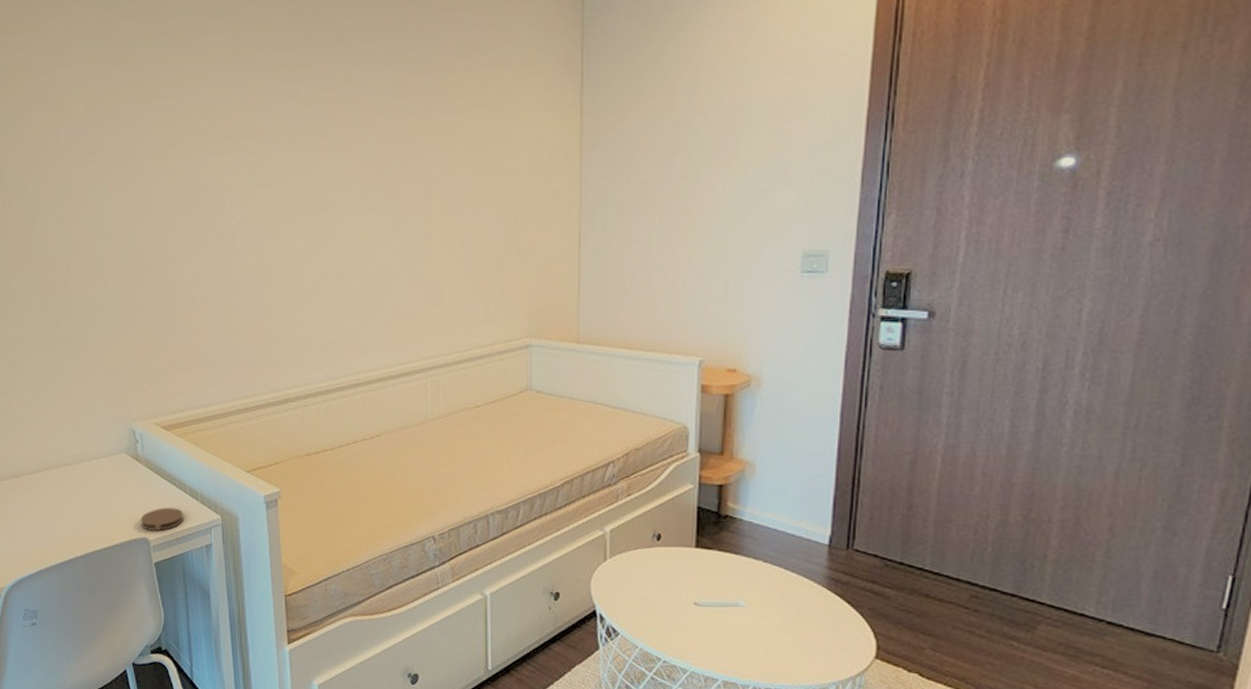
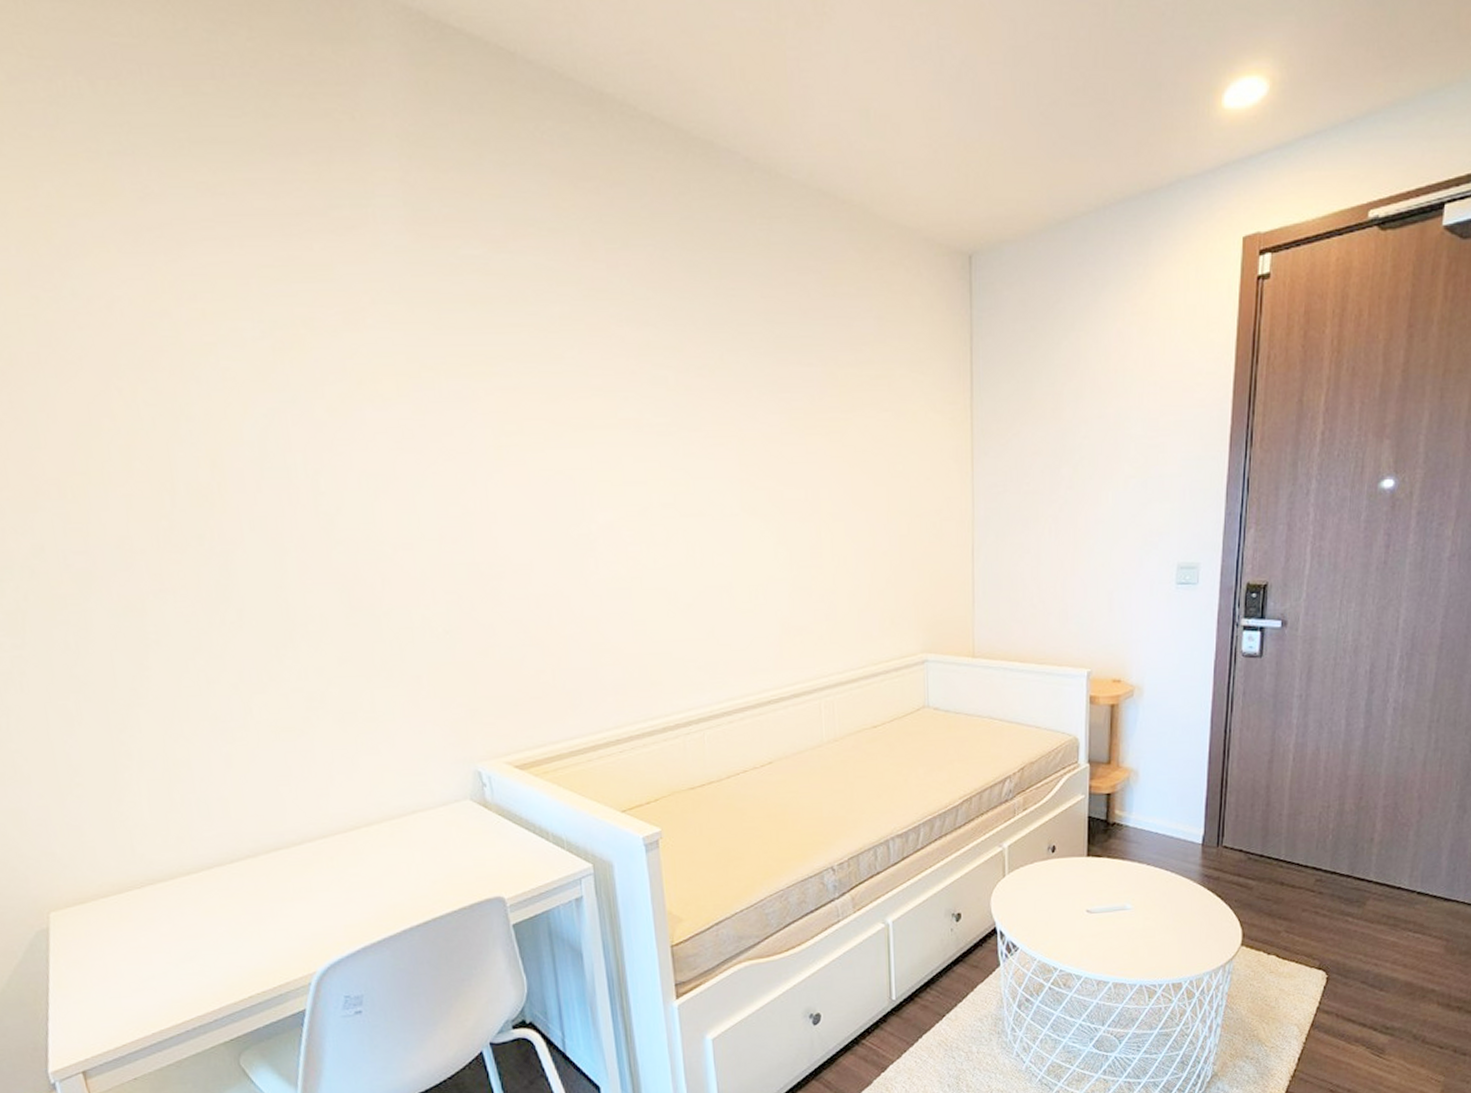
coaster: present [140,508,183,531] -> none [492,859,546,888]

